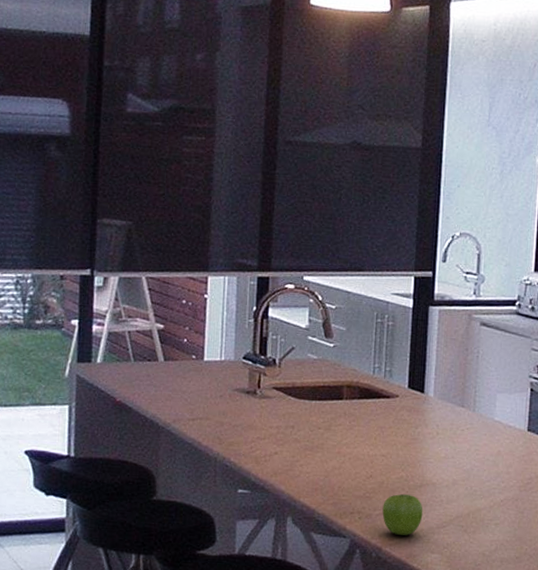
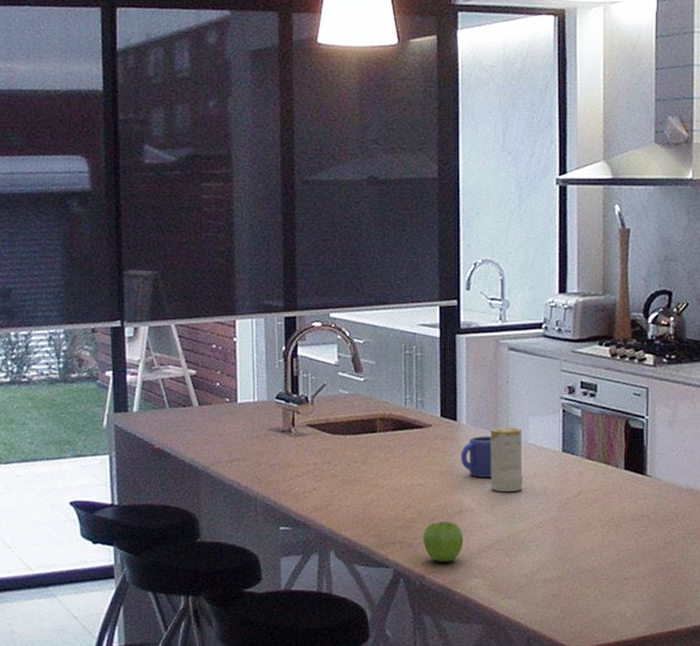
mug: none [425,410,458,452] -> present [460,436,492,477]
candle: none [454,402,488,469] -> present [490,427,523,492]

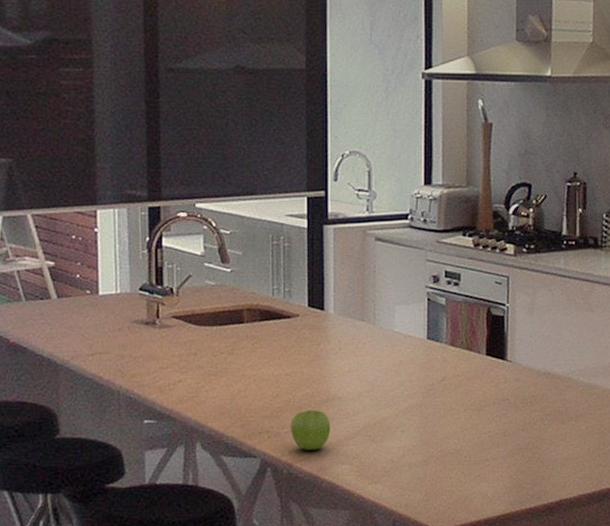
mug: present [460,436,492,477] -> none [327,325,359,366]
candle: present [490,427,523,492] -> none [357,316,389,380]

